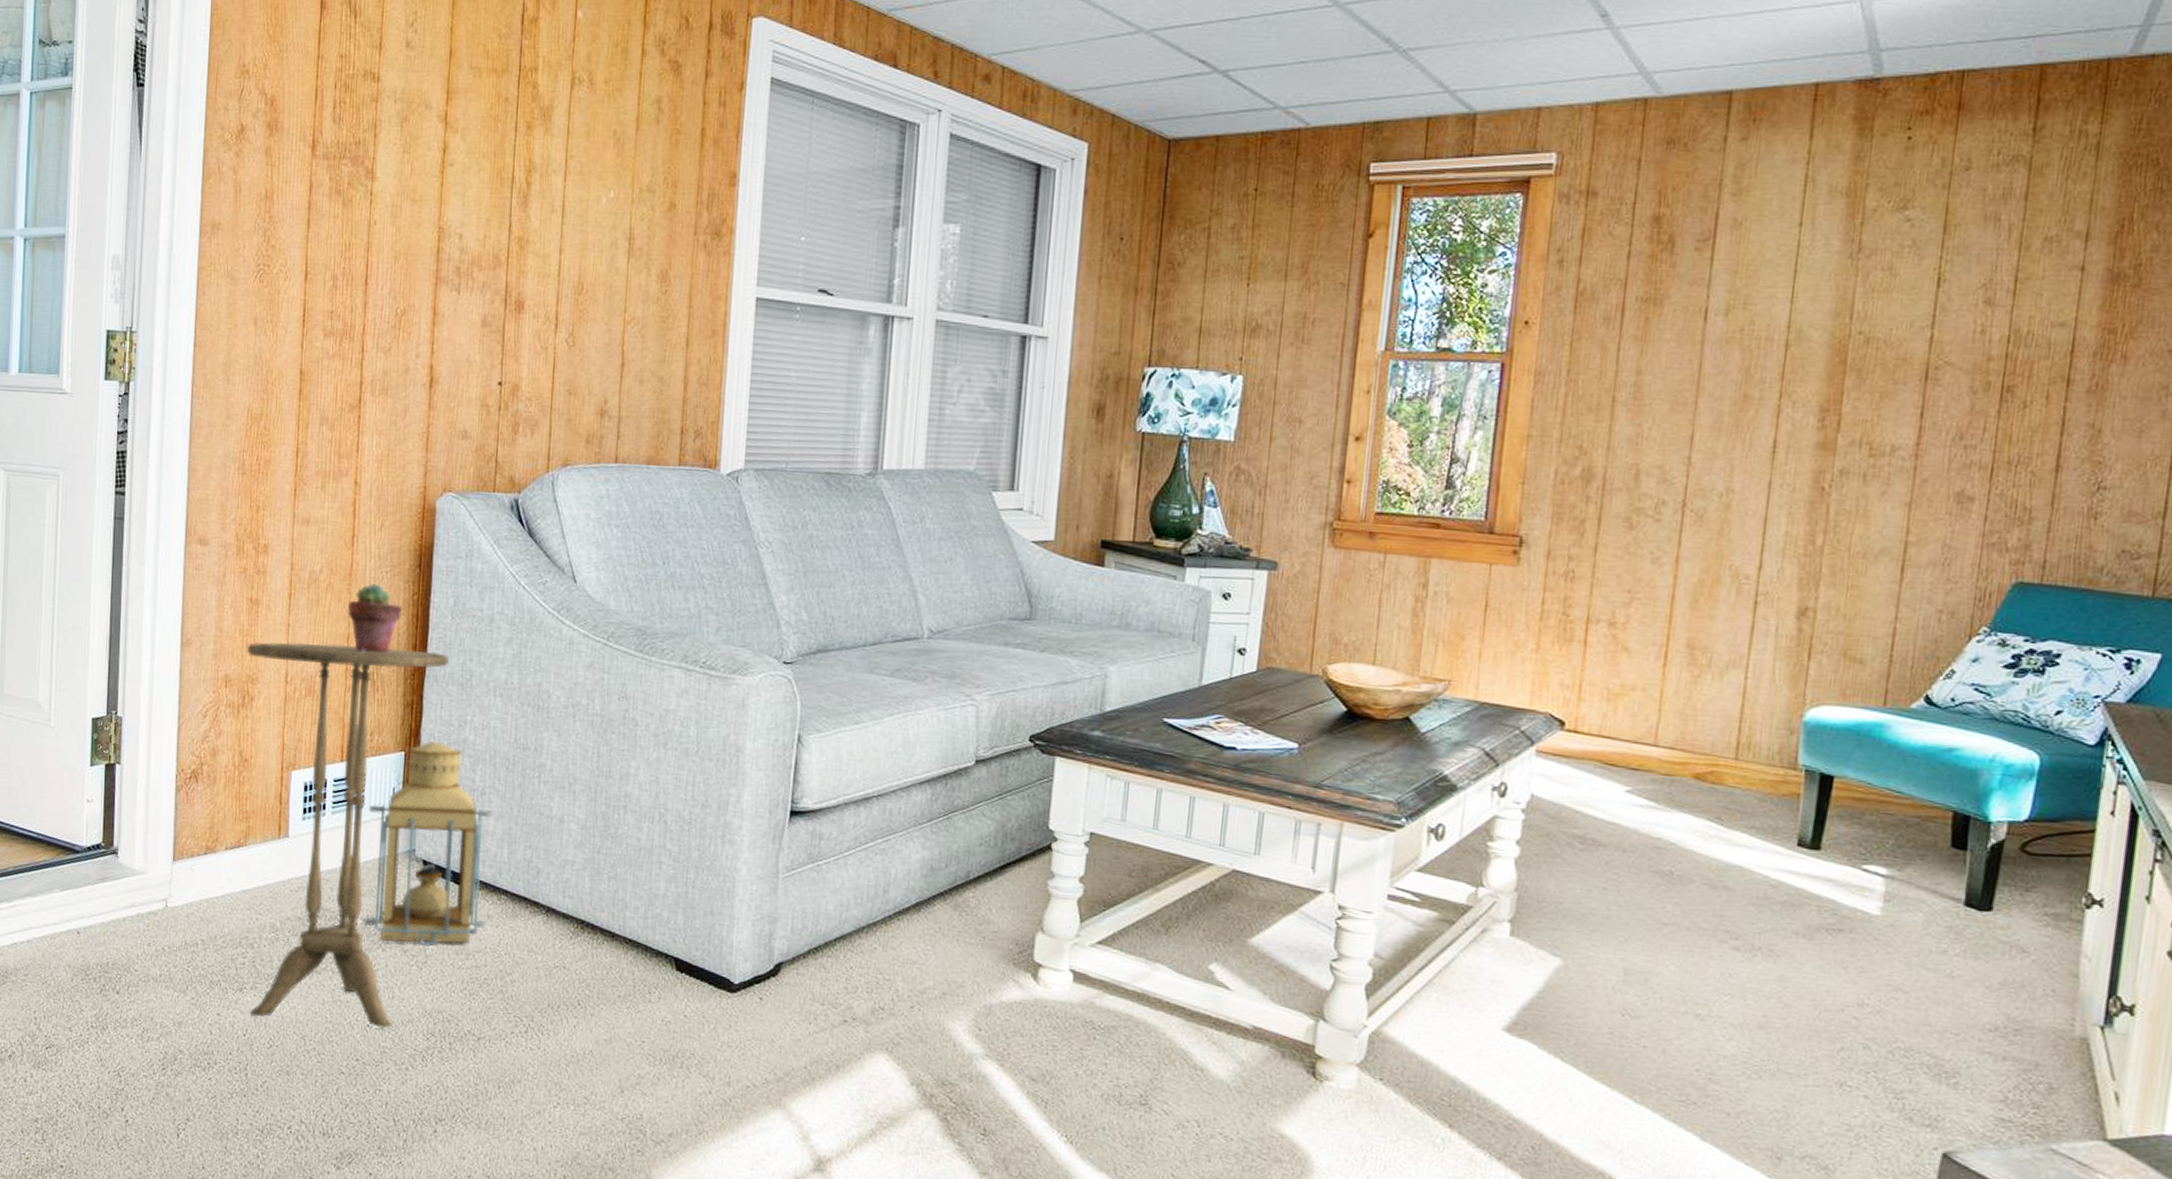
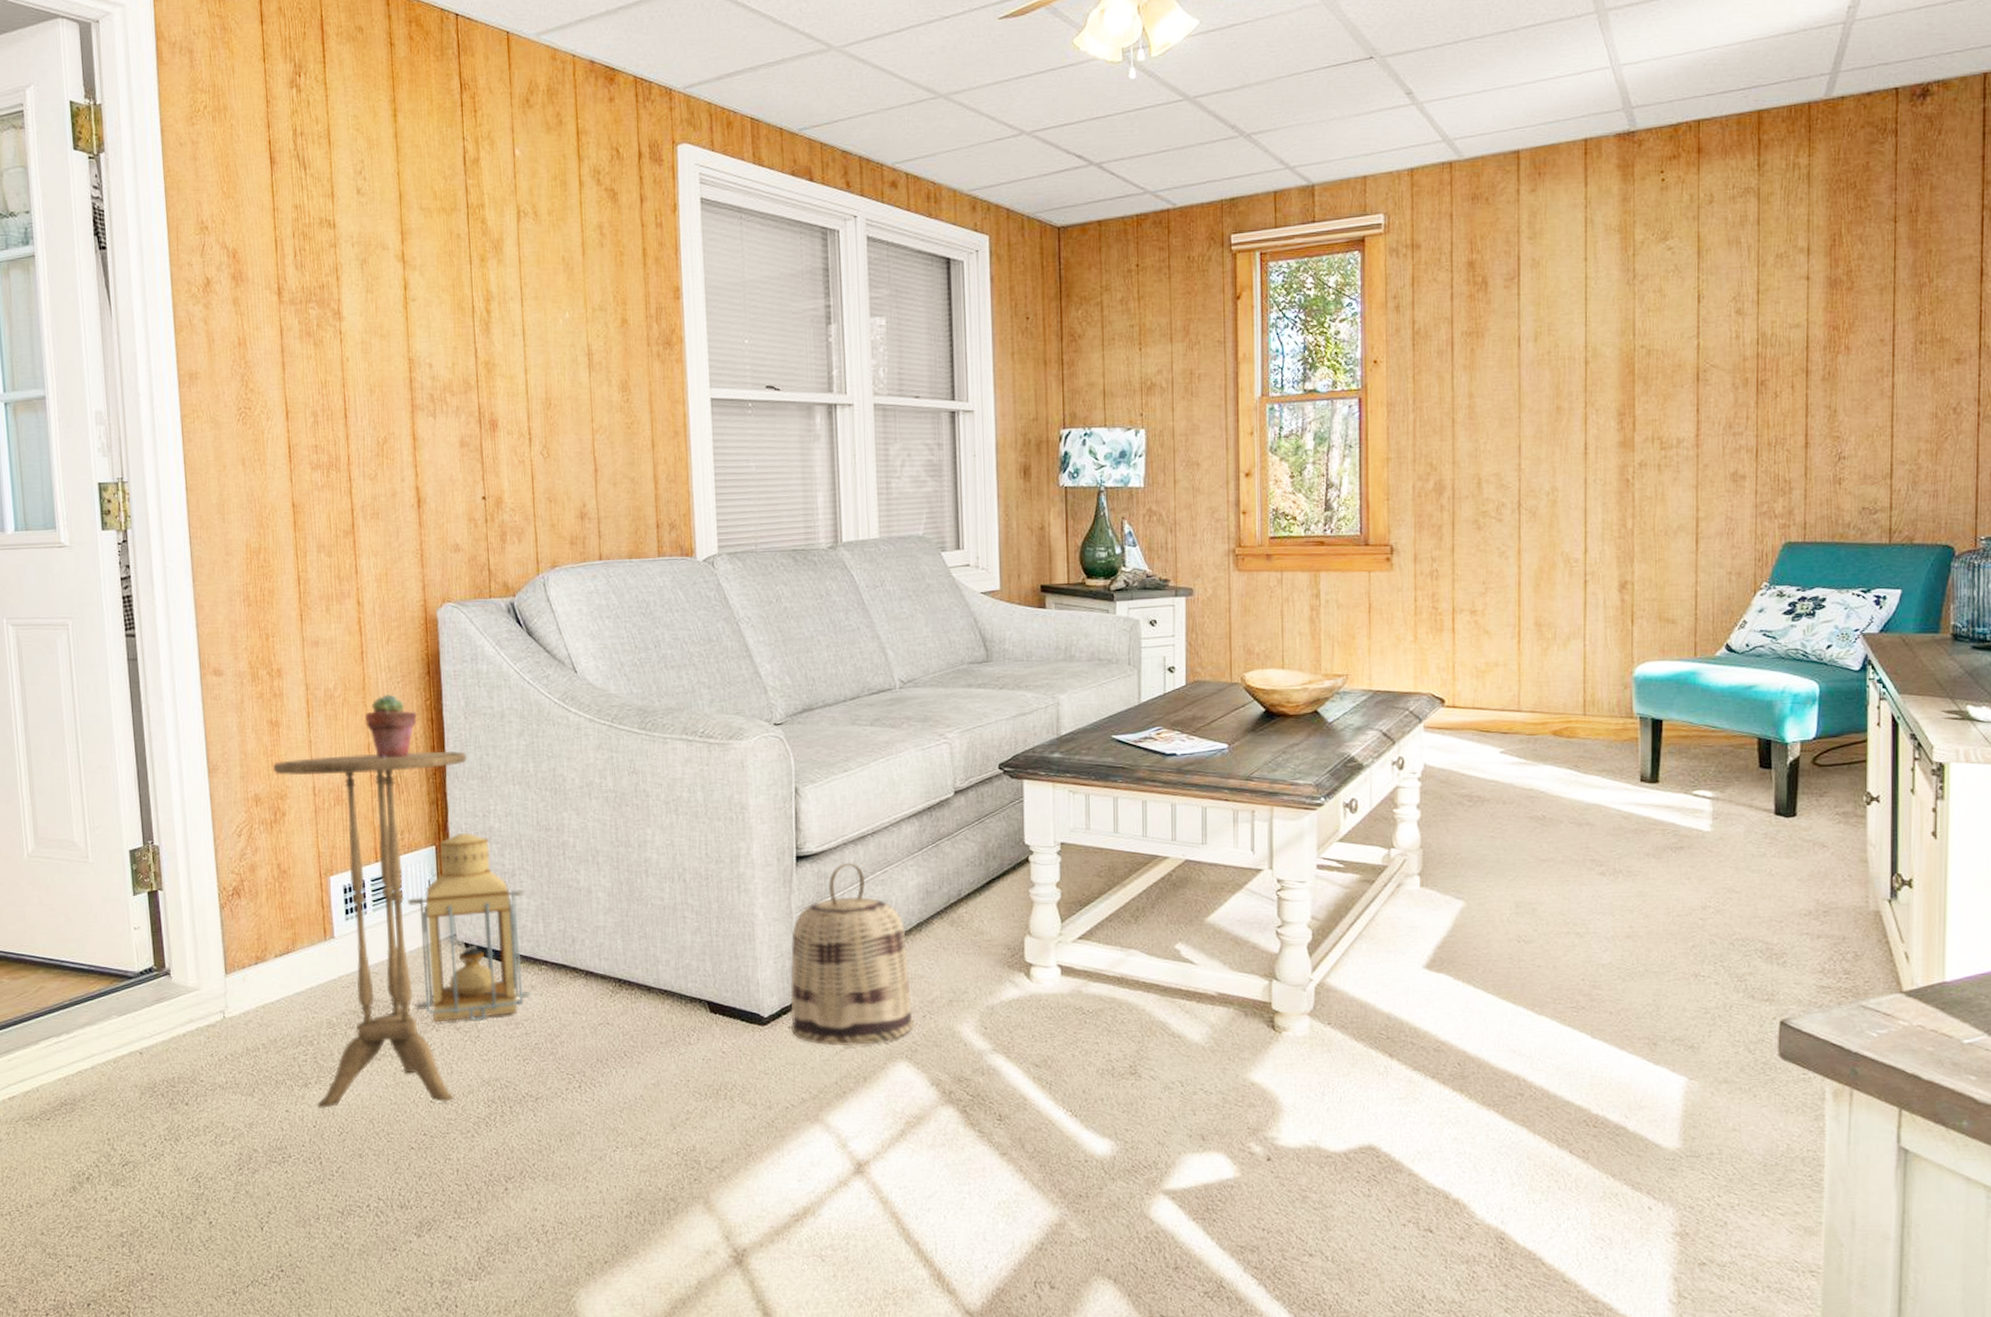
basket: none [763,824,903,1030] -> present [790,862,914,1046]

